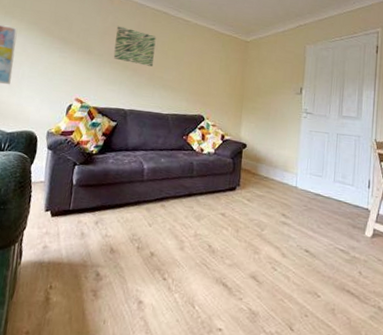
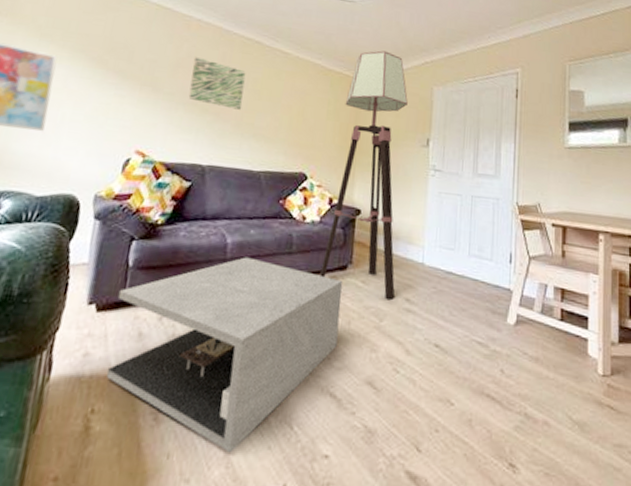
coffee table: none [59,179,233,323] -> present [106,257,343,453]
floor lamp: none [214,17,285,214] -> present [319,50,408,299]

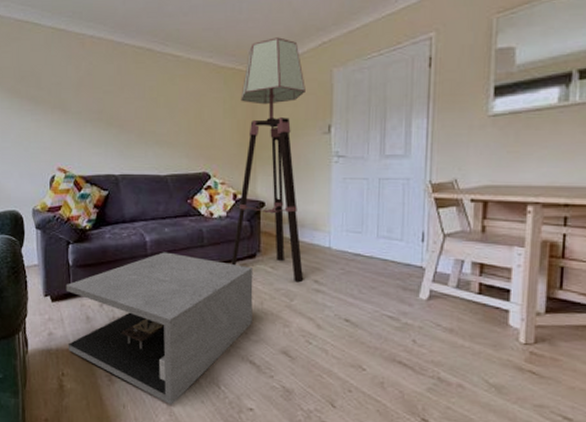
wall art: present [188,56,246,110] -> none [92,73,143,120]

